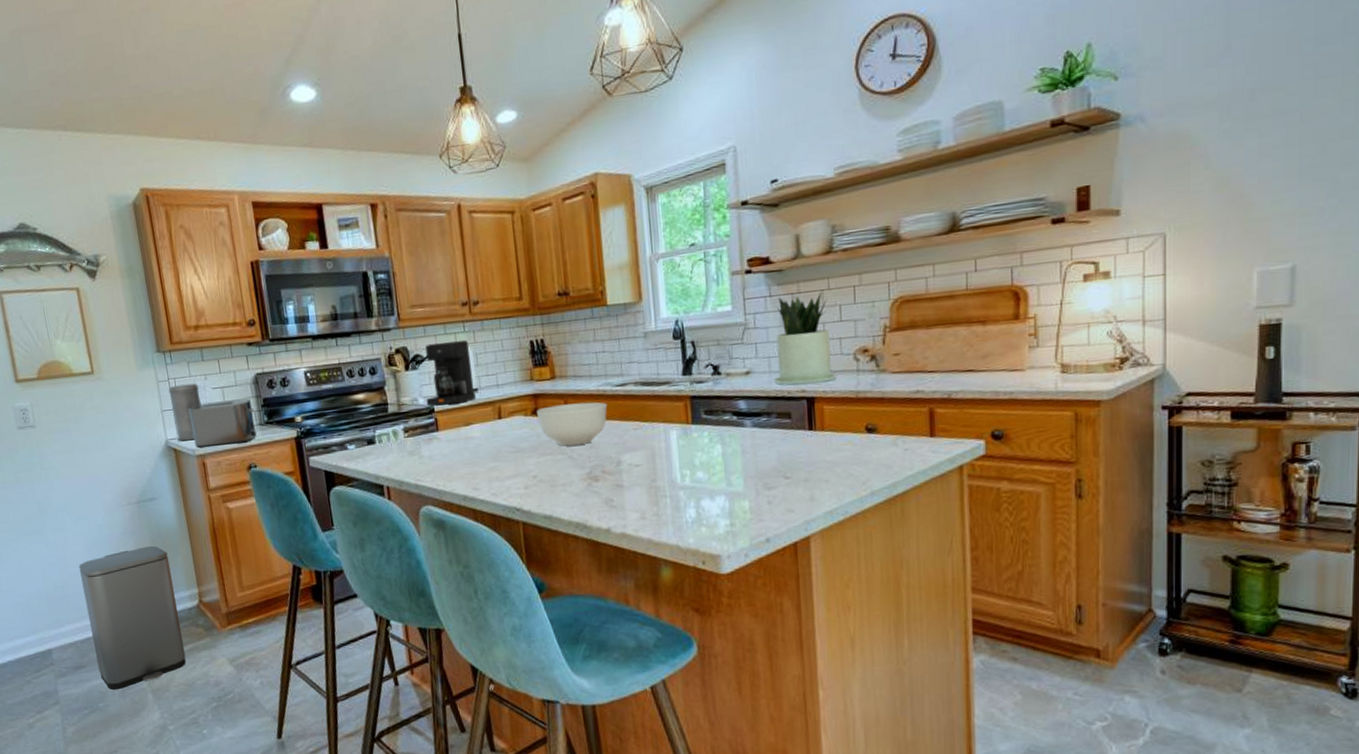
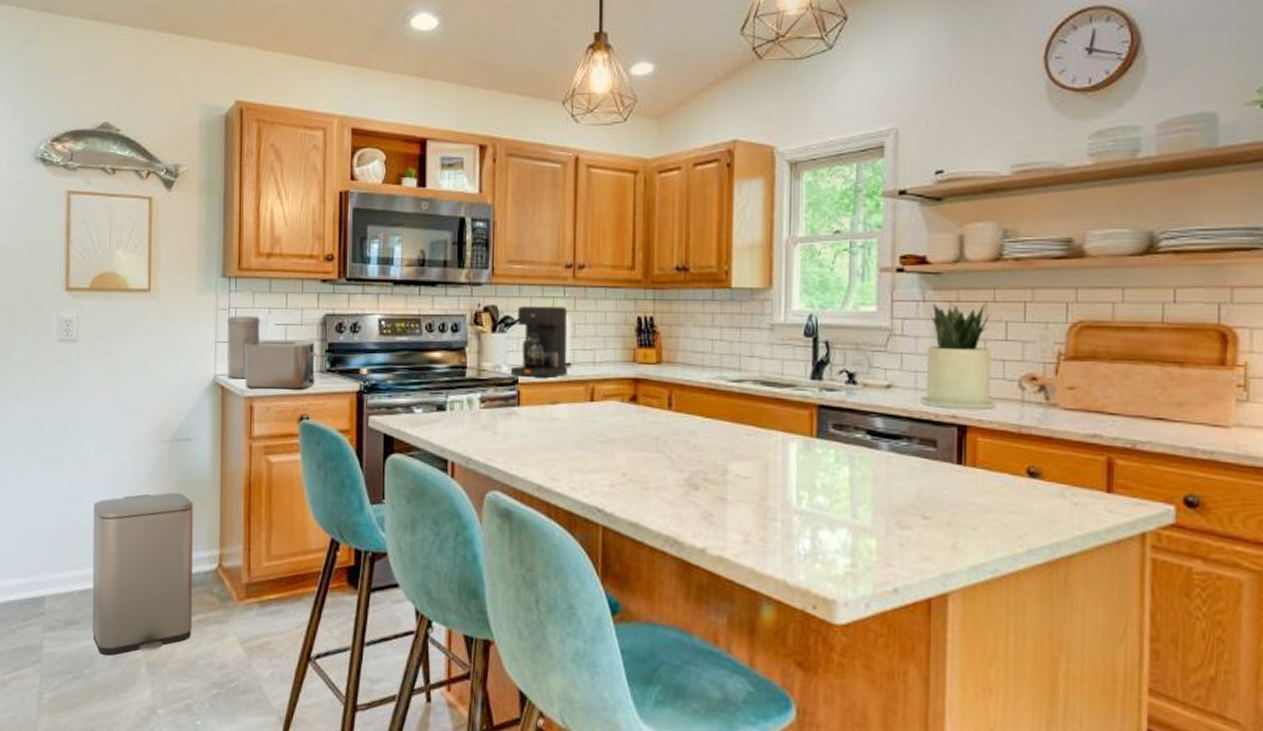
bowl: present [536,402,608,446] -> none [634,394,719,444]

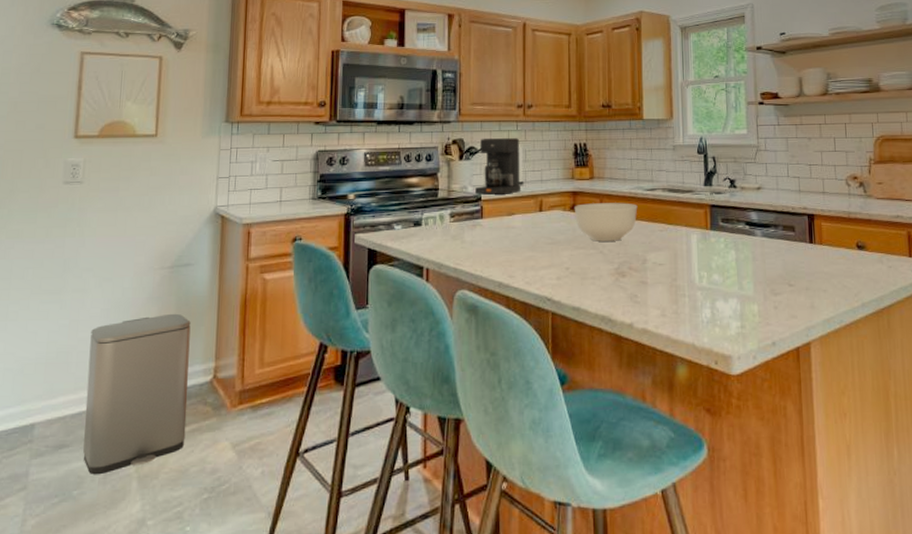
canister: present [227,316,260,379] -> none [227,154,259,209]
toaster: present [244,339,317,390] -> none [243,173,310,217]
bowl: none [634,394,719,444] -> present [574,203,638,242]
planter: present [919,304,997,411] -> none [780,126,833,203]

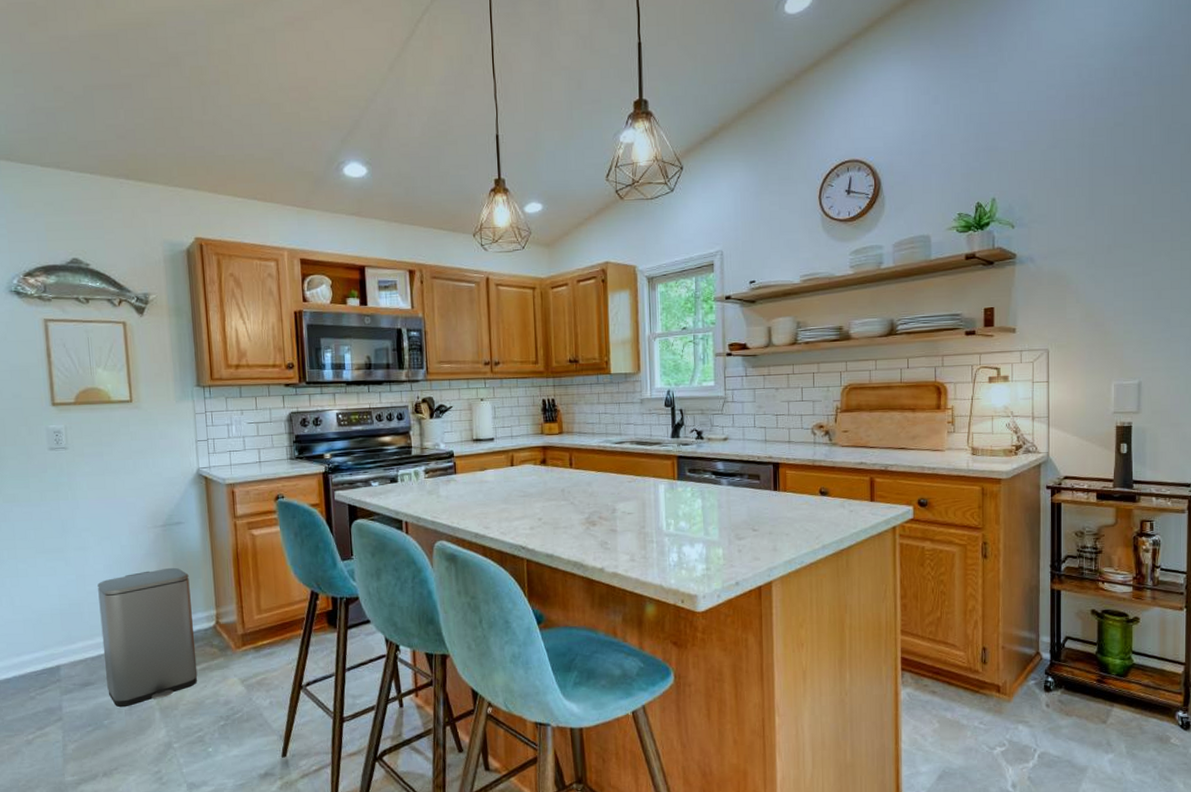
coffee maker: present [475,138,520,195] -> none [447,395,491,451]
bowl: present [574,203,638,242] -> none [544,456,607,493]

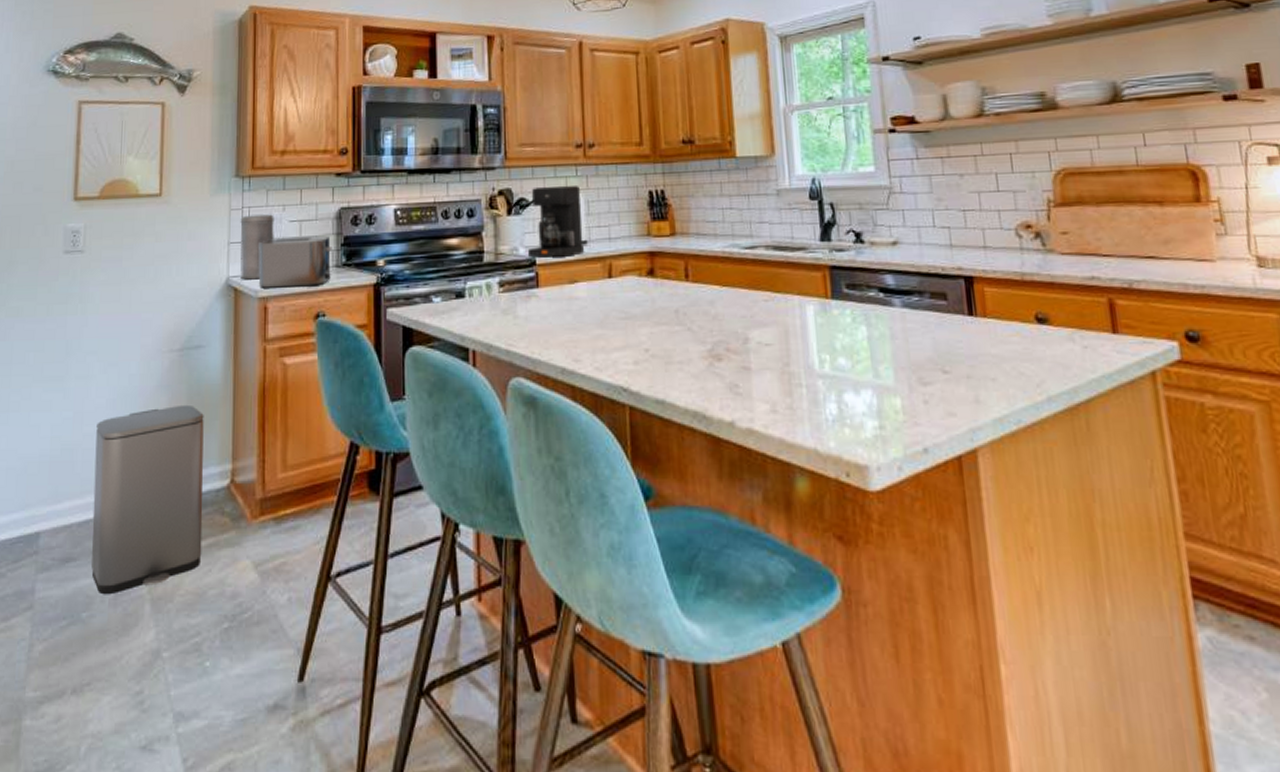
canister: none [204,417,235,470] -> present [240,214,274,280]
toaster: none [223,434,286,478] -> present [258,235,332,290]
coffee maker: none [447,395,491,451] -> present [528,186,584,258]

